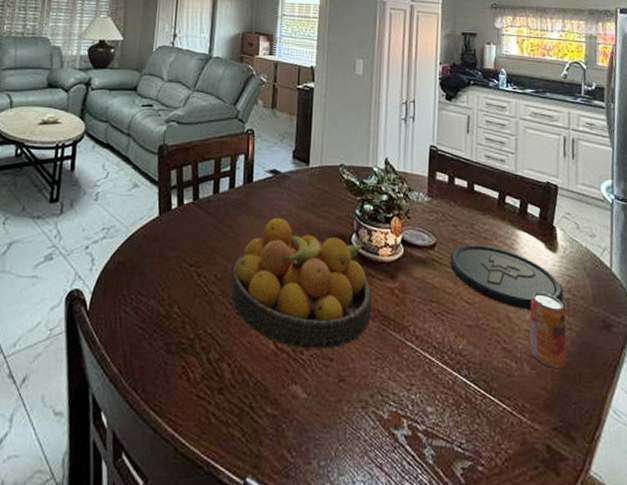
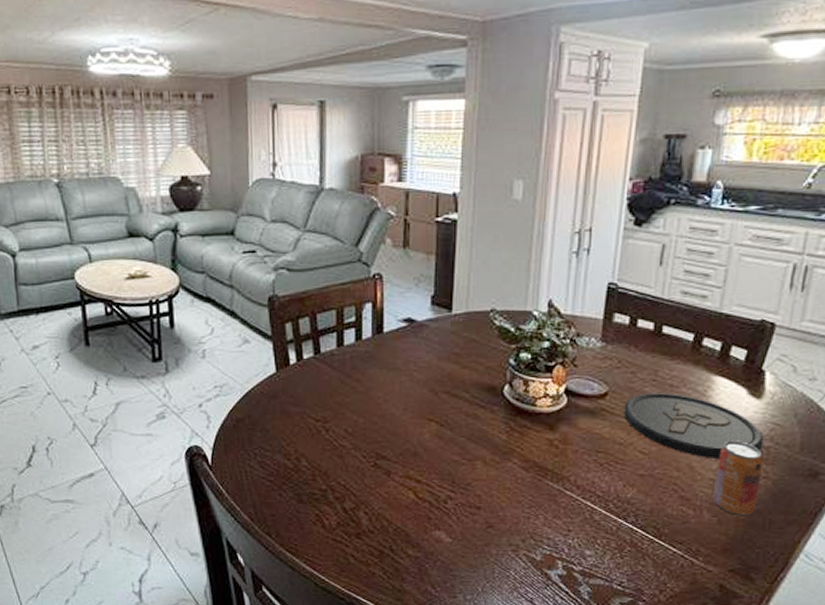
fruit bowl: present [230,217,372,349] -> none [363,369,527,499]

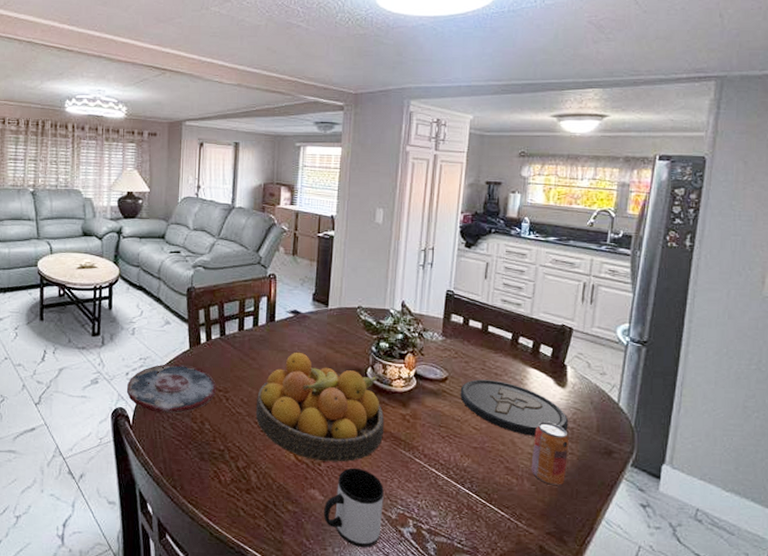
plate: none [200,391,314,451] -> present [126,364,217,414]
fruit bowl: none [363,369,527,499] -> present [255,352,385,462]
mug: none [451,504,526,594] -> present [323,467,384,548]

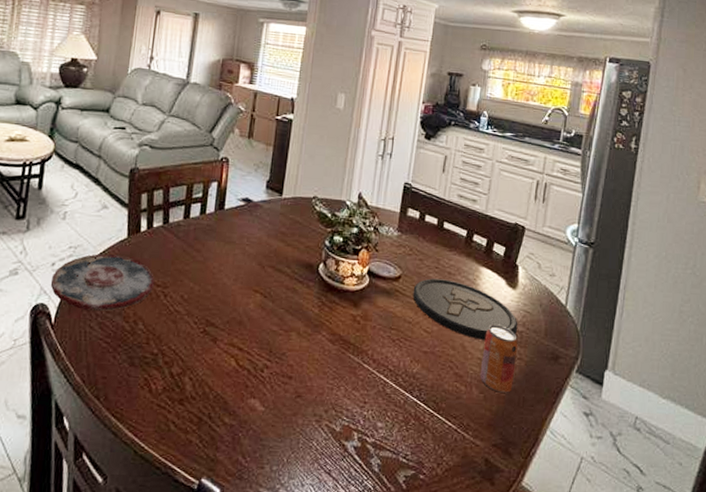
fruit bowl: present [255,352,385,462] -> none [196,244,334,368]
mug: present [323,467,384,548] -> none [262,374,329,466]

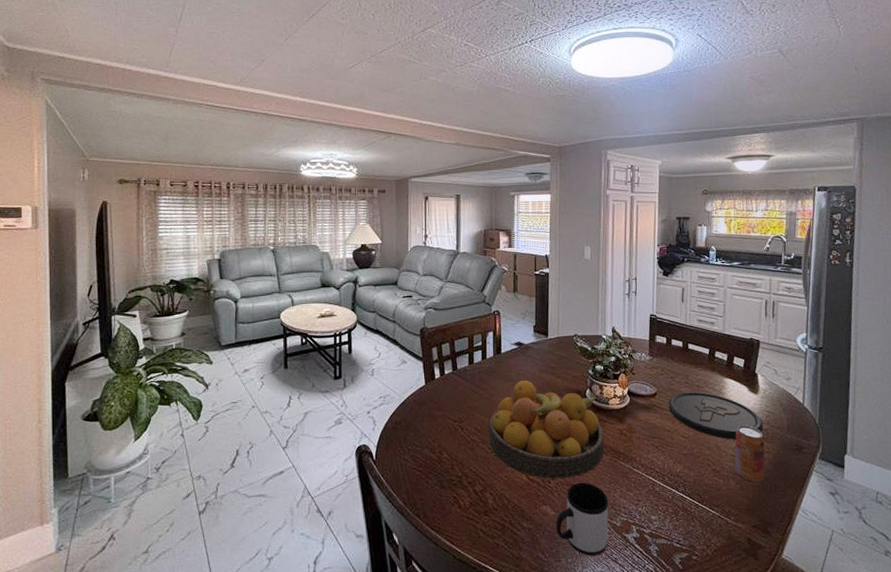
plate: present [50,254,155,312] -> none [368,399,452,447]
fruit bowl: none [196,244,334,368] -> present [488,380,605,479]
mug: none [262,374,329,466] -> present [555,482,609,557]

